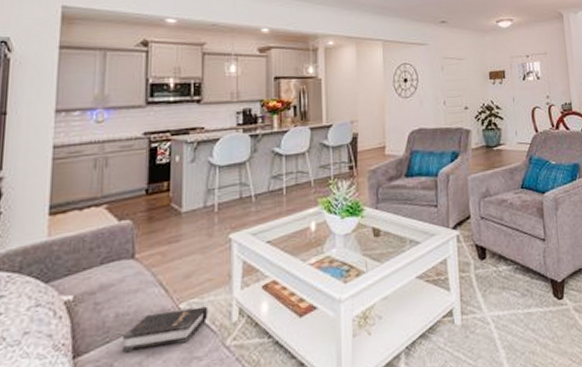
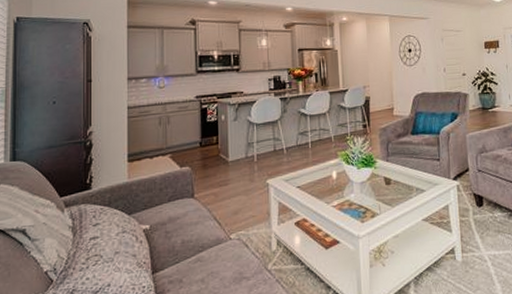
hardback book: present [121,306,209,352] -> none [188,237,253,271]

